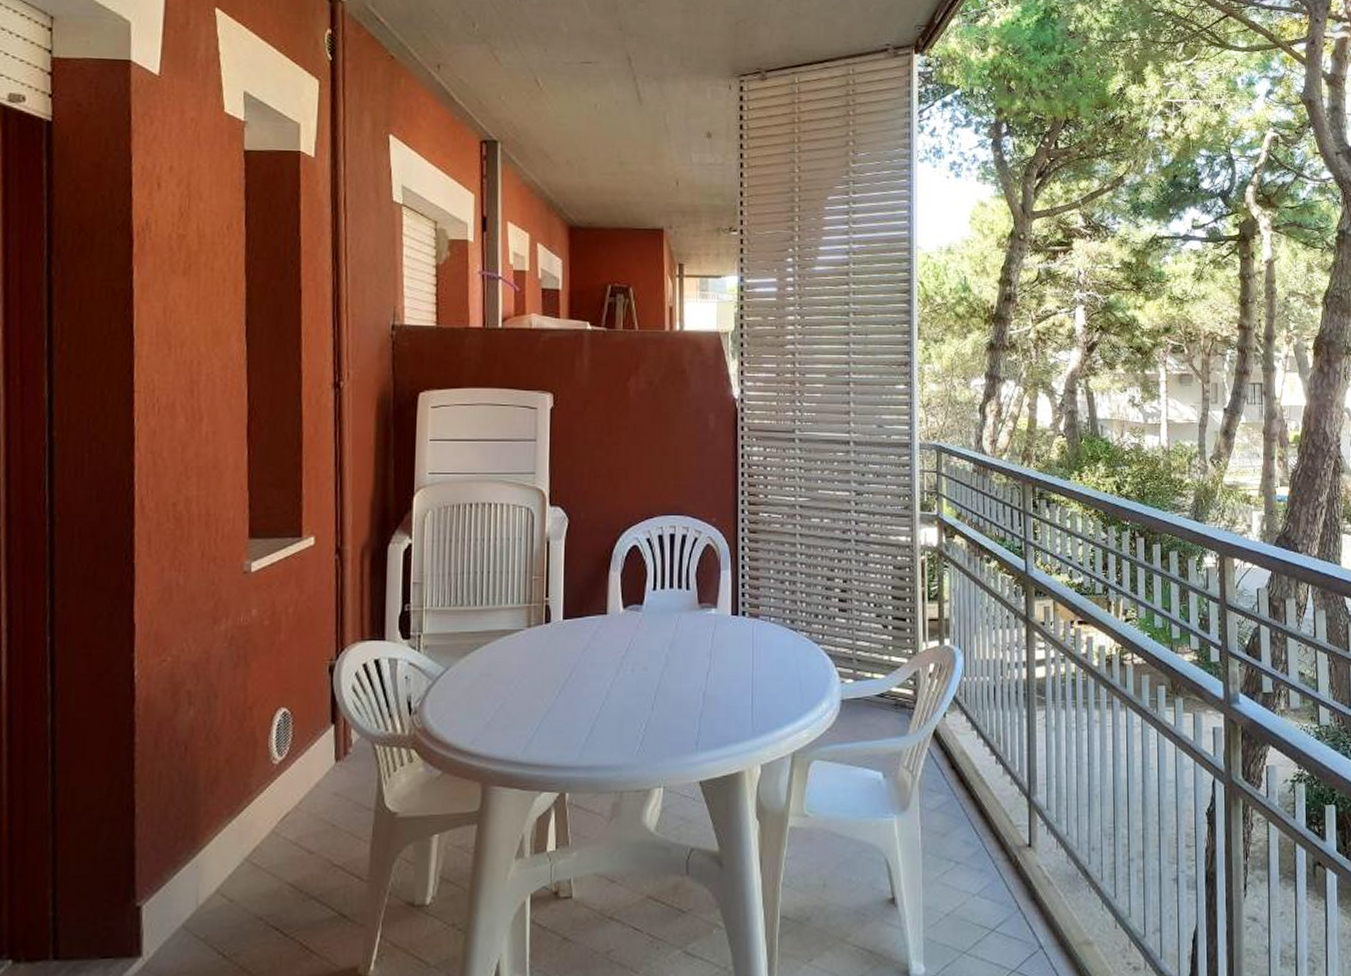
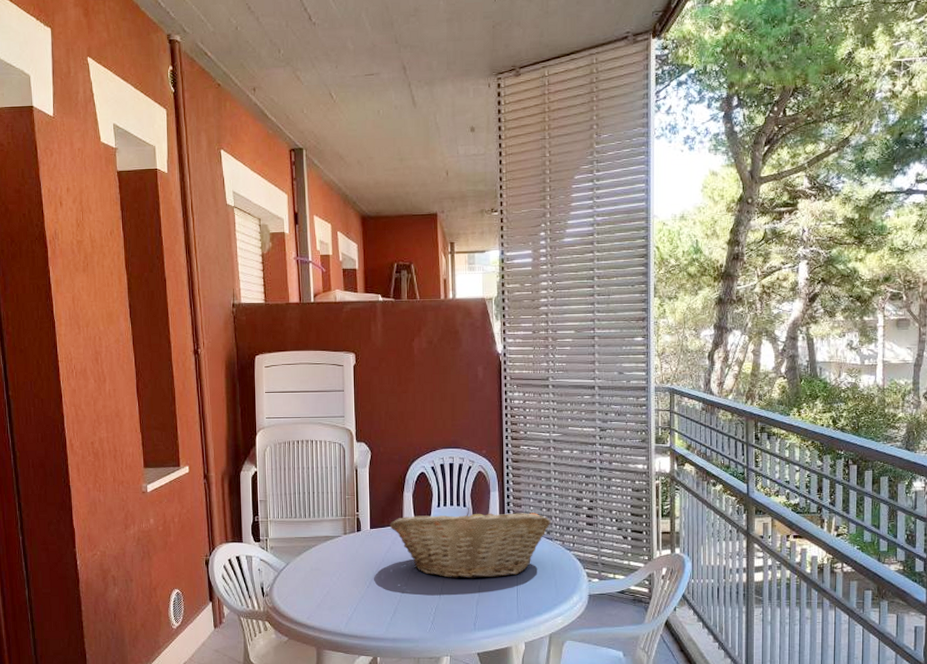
fruit basket: none [589,590,796,684] -> present [389,508,551,579]

